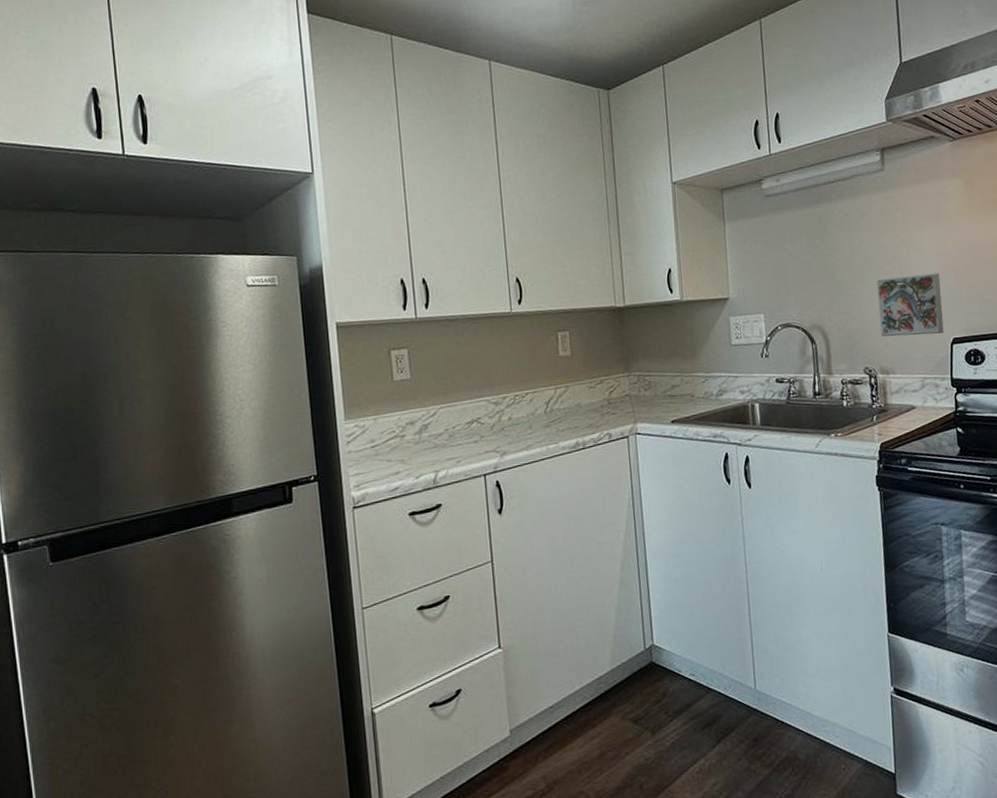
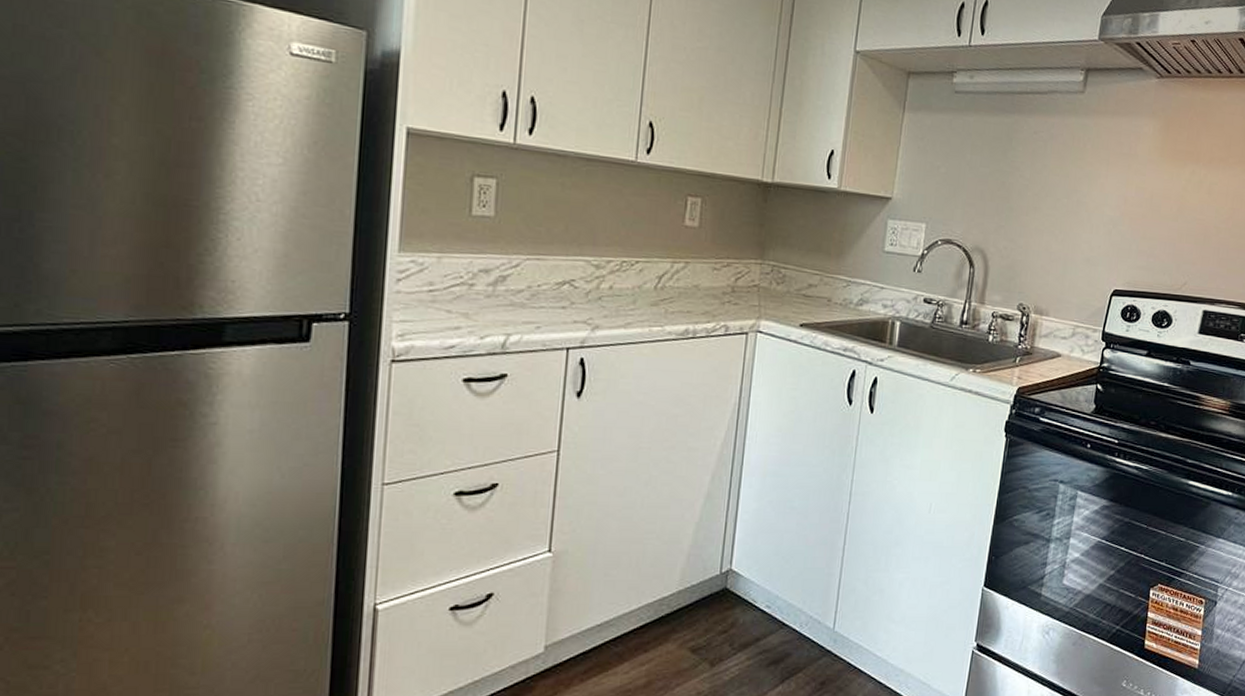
decorative tile: present [876,272,944,337] -> none [1043,211,1116,283]

